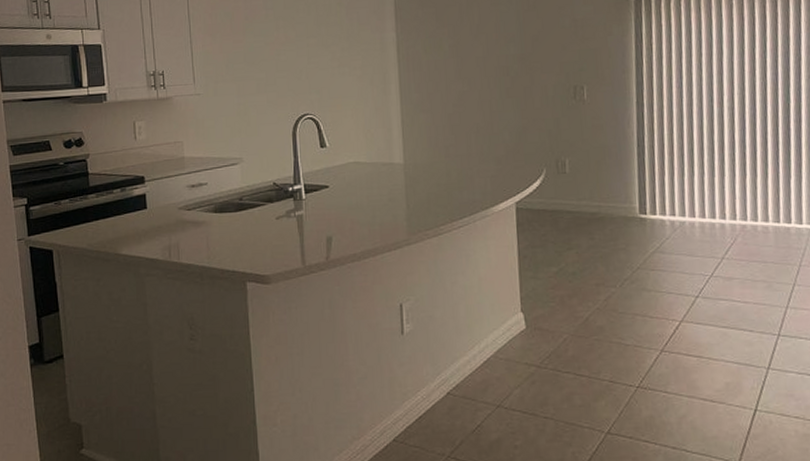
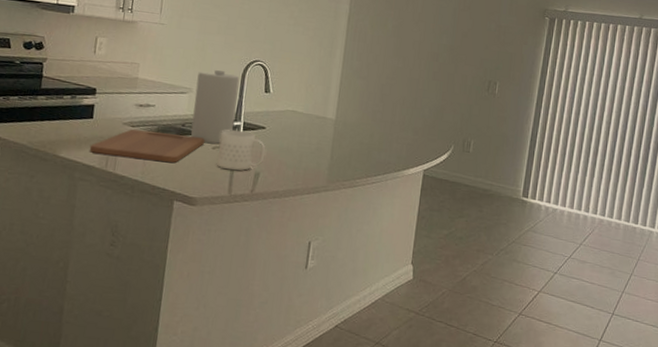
cutting board: none [149,209,266,245] -> present [89,128,205,163]
paper towel holder: none [246,131,295,215] -> present [190,70,240,144]
mug: none [281,193,334,240] -> present [217,130,265,171]

